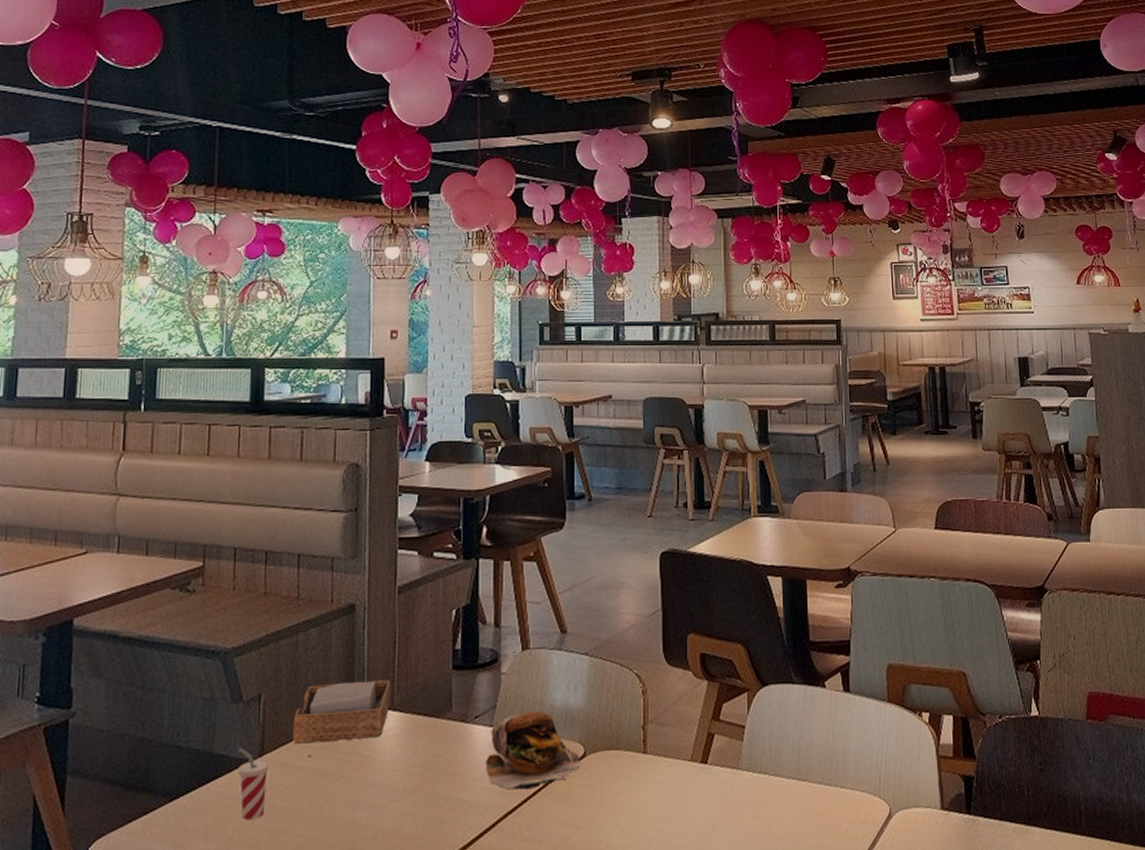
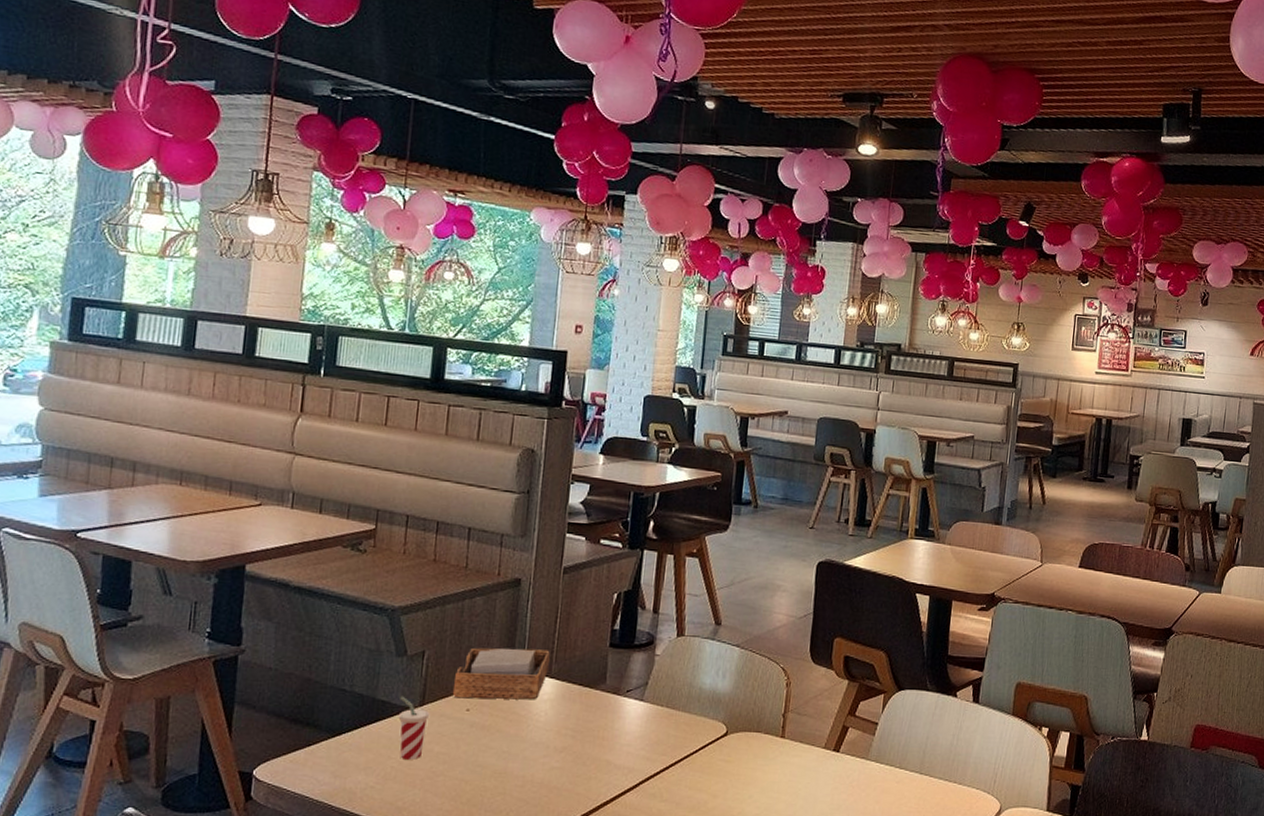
burger: present [485,710,582,790] -> none [632,690,723,758]

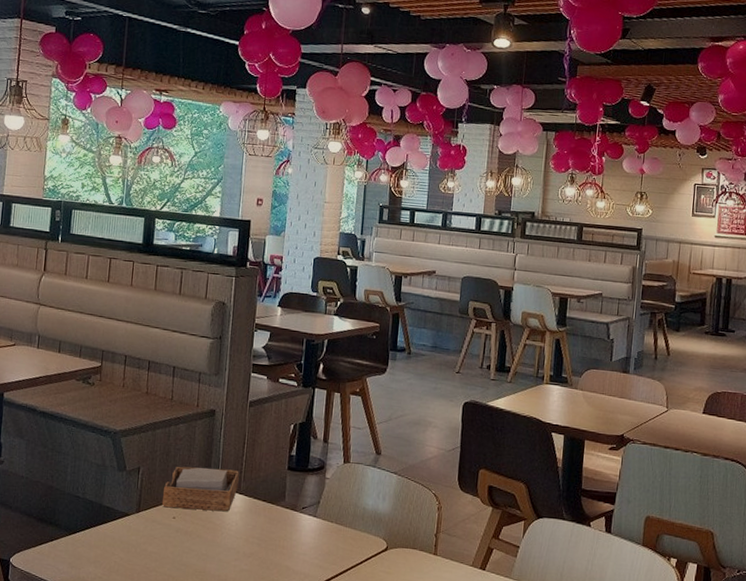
beverage cup: present [398,695,430,760] -> none [119,503,145,557]

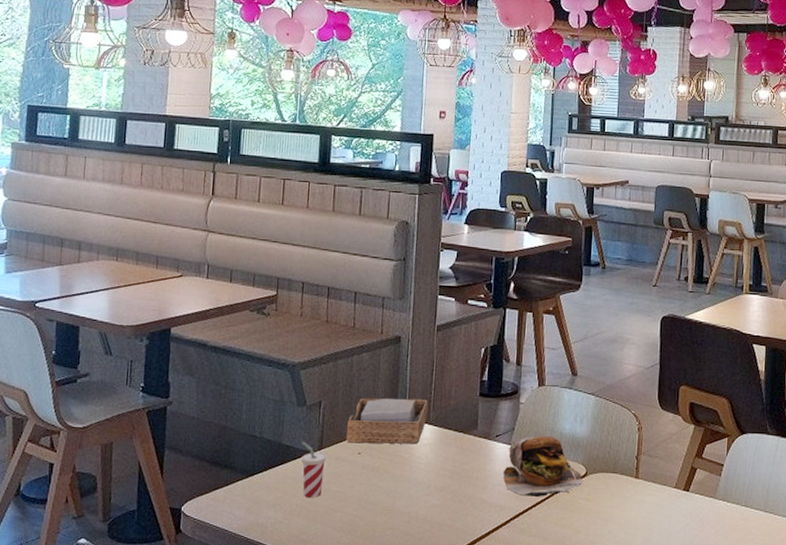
beverage cup: none [119,503,145,557] -> present [300,441,328,498]
burger: none [307,510,384,567] -> present [502,435,583,497]

